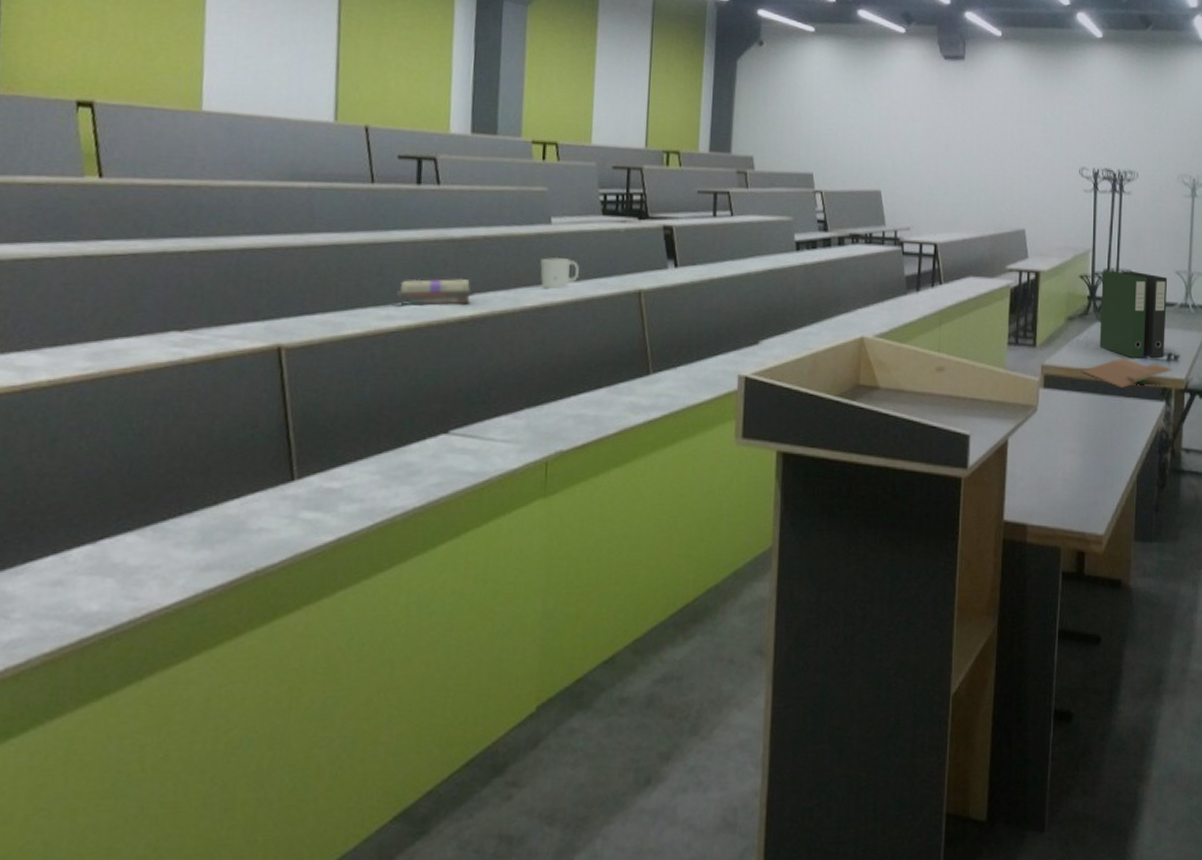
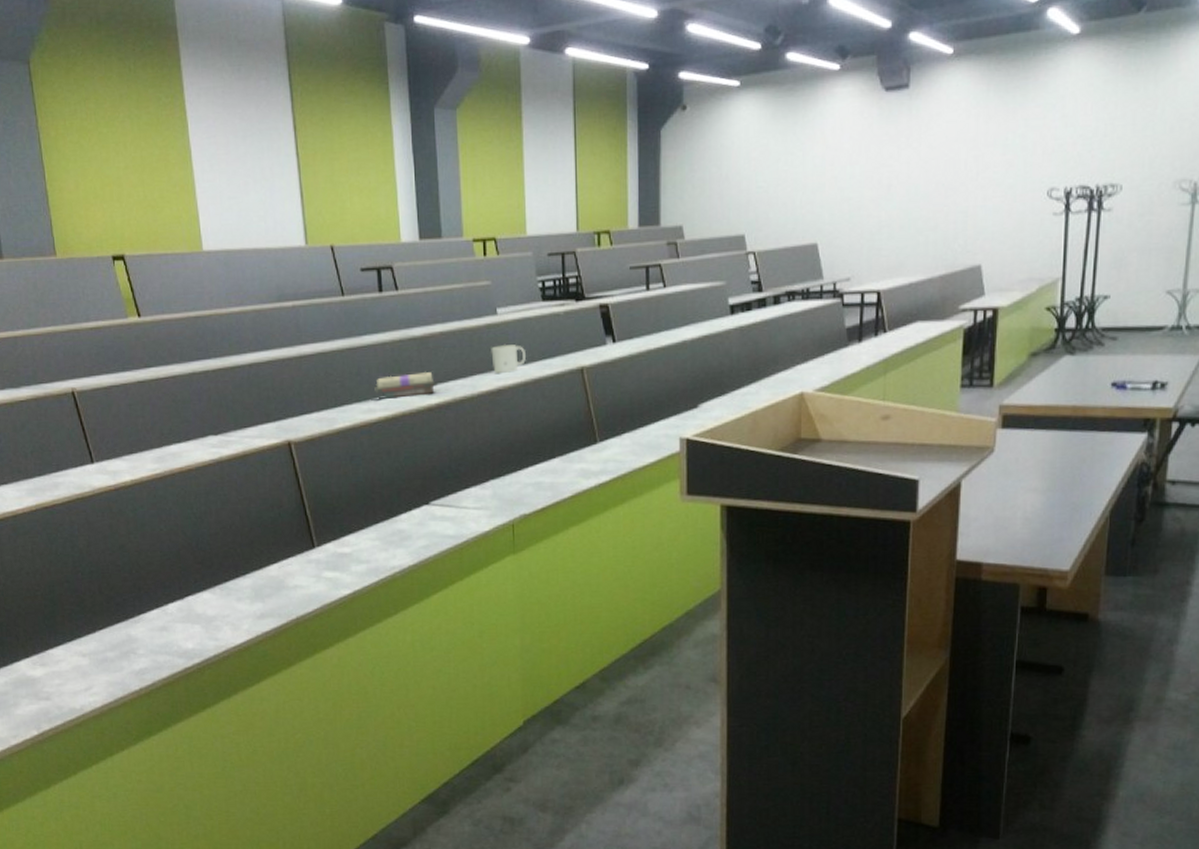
papers: present [1082,358,1172,388] -> none [1046,390,1158,422]
binder: present [1099,270,1168,359] -> none [1068,295,1156,390]

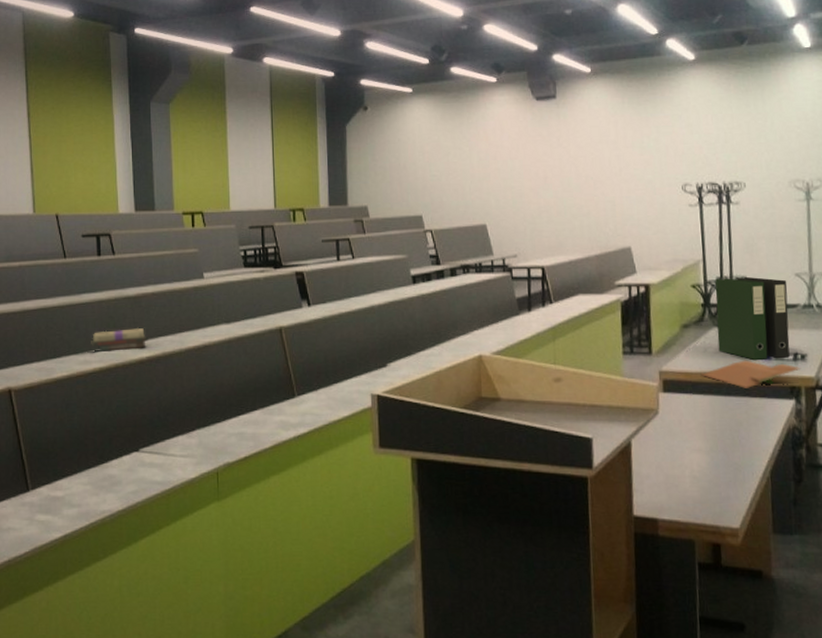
mug: present [491,345,527,373] -> none [198,305,230,331]
papers: none [1046,390,1158,422] -> present [702,360,800,388]
binder: none [1068,295,1156,390] -> present [715,276,790,360]

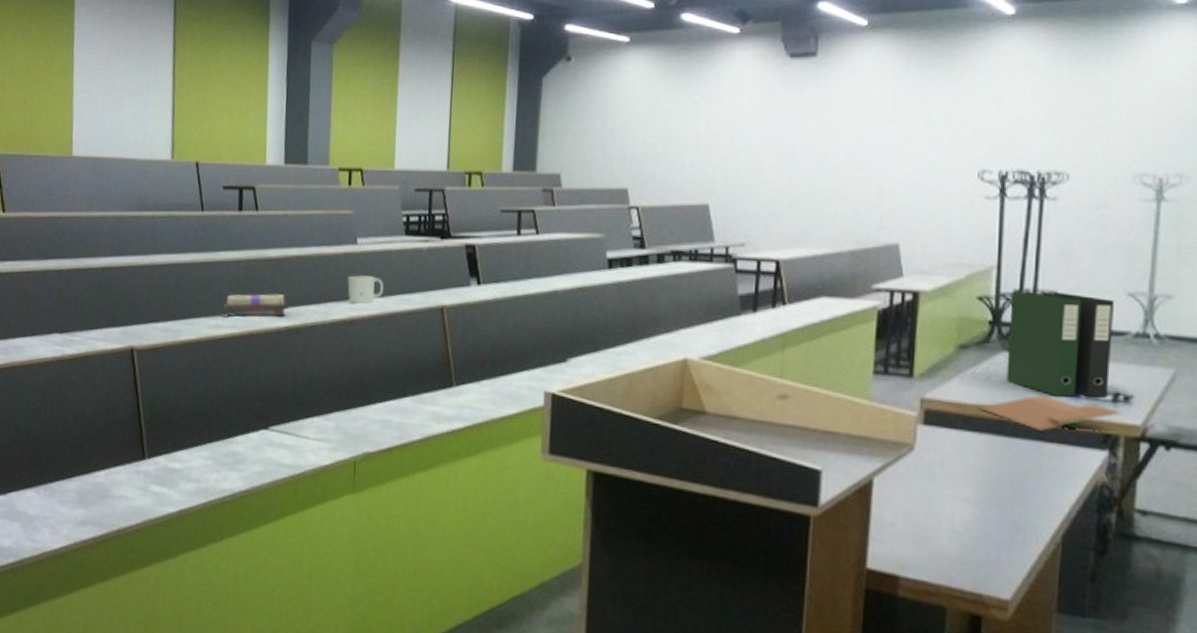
mug: none [198,305,230,331] -> present [347,275,384,304]

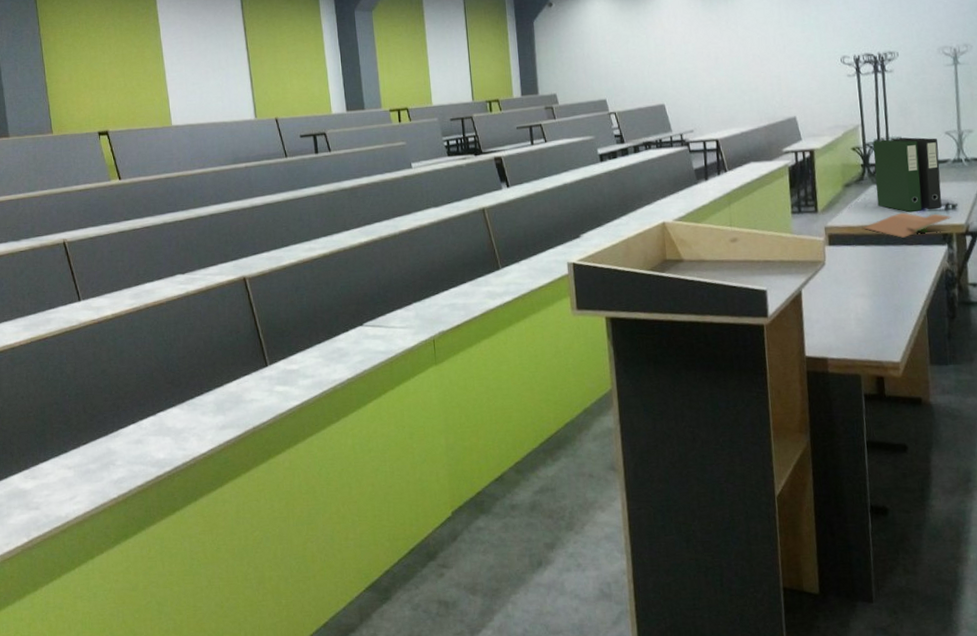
books: present [224,293,288,318] -> none [314,215,365,240]
mug: present [347,275,384,304] -> none [408,192,438,215]

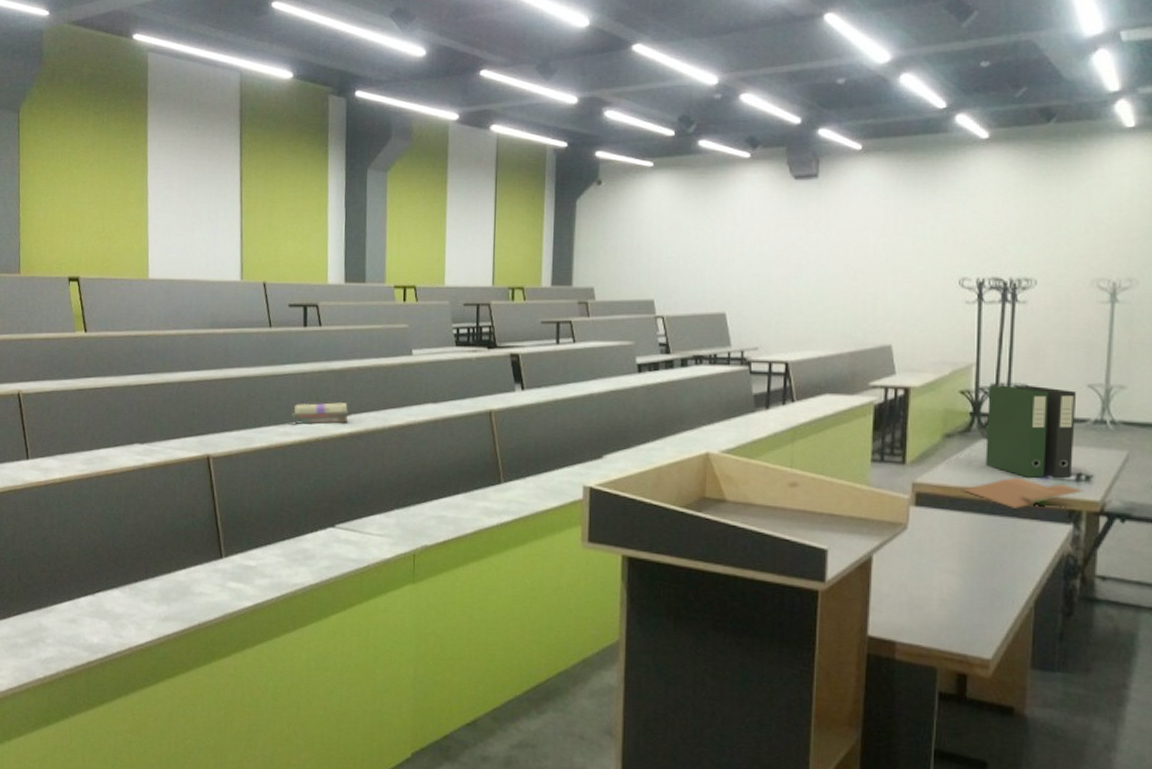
books: none [314,215,365,240] -> present [292,401,350,426]

